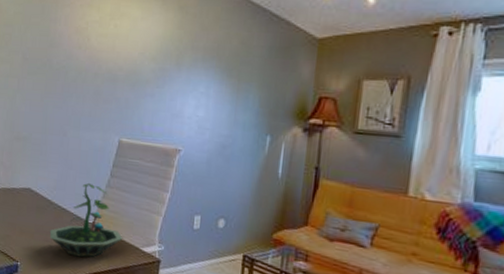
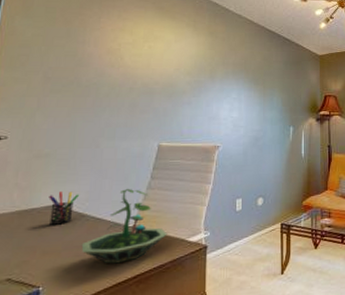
pen holder: none [25,175,48,208] -> present [48,190,79,225]

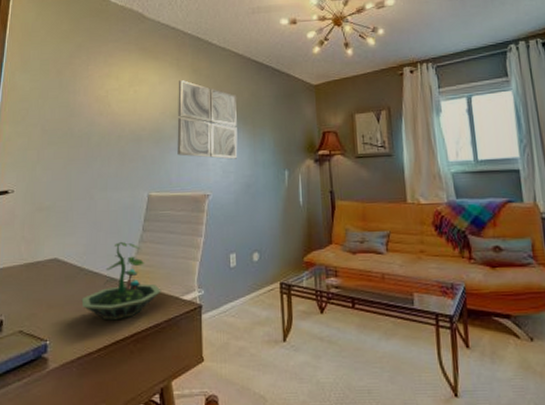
pen holder: present [48,190,79,225] -> none [51,244,77,279]
wall art: none [190,41,250,115] -> present [177,80,238,159]

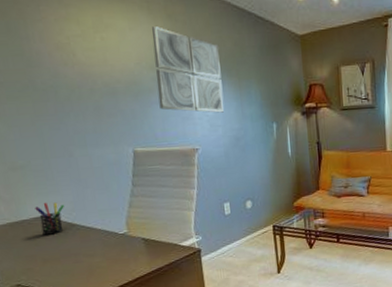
pen holder: none [51,244,77,279] -> present [35,202,64,235]
terrarium: present [81,241,162,321] -> none [78,196,160,269]

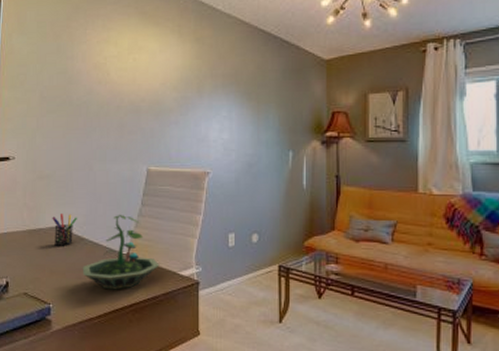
terrarium: none [78,196,160,269] -> present [82,214,160,290]
wall art: present [152,26,224,113] -> none [177,49,242,137]

